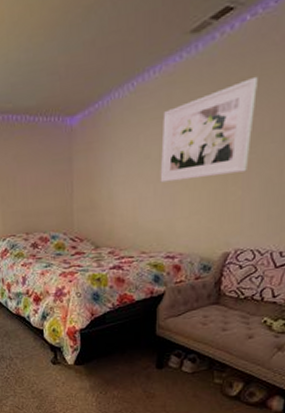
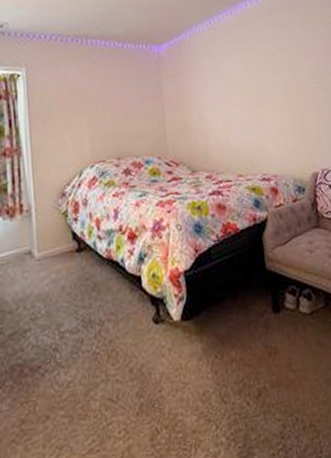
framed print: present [160,76,258,183] -> none [238,24,315,107]

